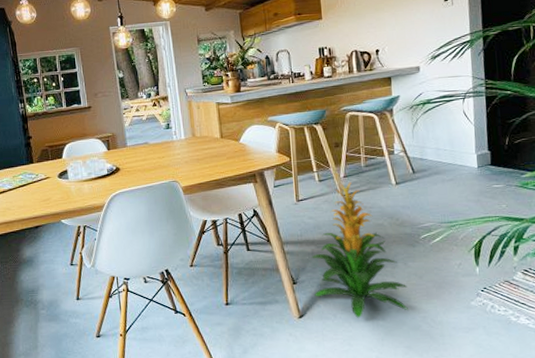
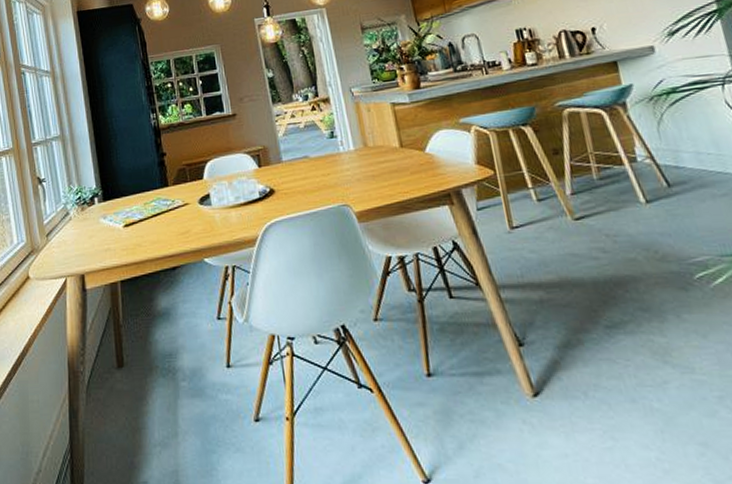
indoor plant: present [312,182,409,319] -> none [541,201,696,399]

